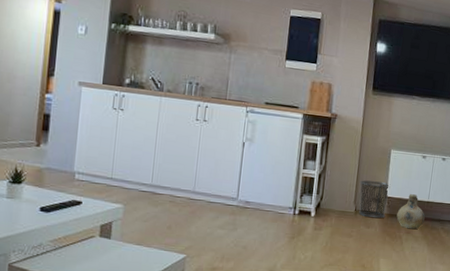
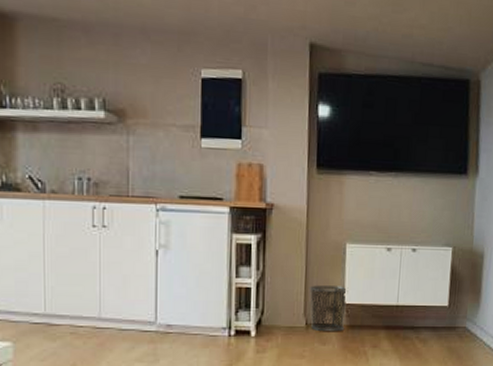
ceramic jug: present [396,194,425,230] -> none [359,298,394,342]

